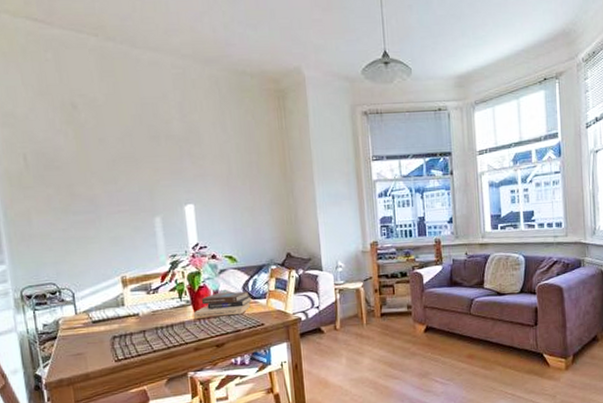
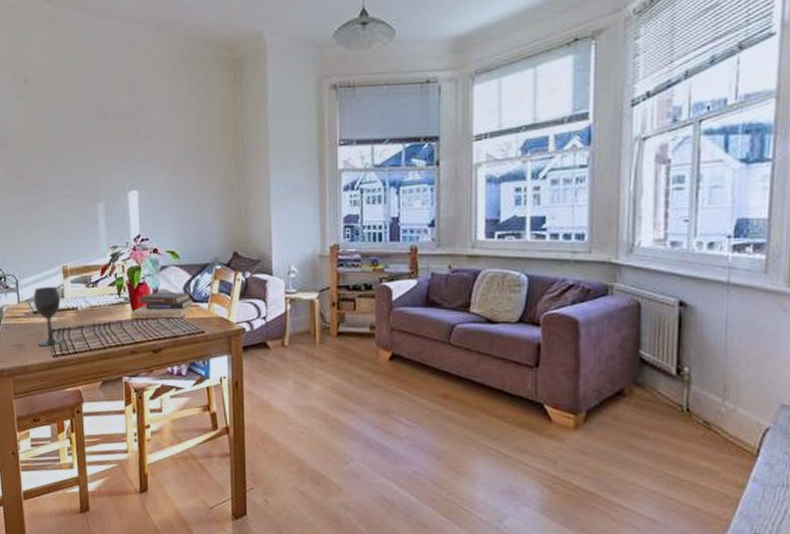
wine glass: none [91,295,126,353] -> present [33,286,63,347]

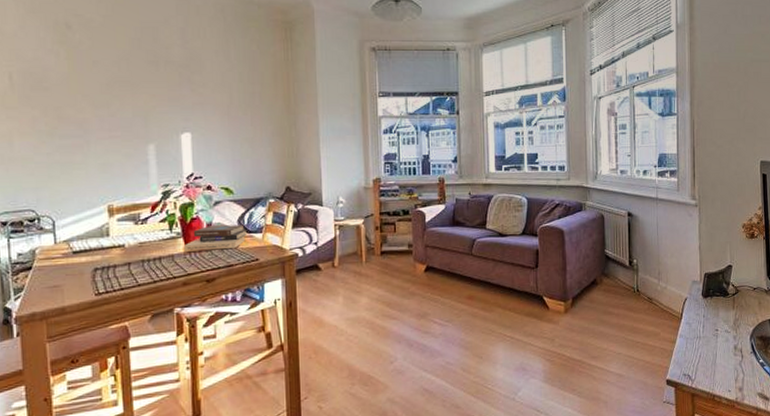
wine glass: present [33,286,63,347] -> none [73,225,108,286]

